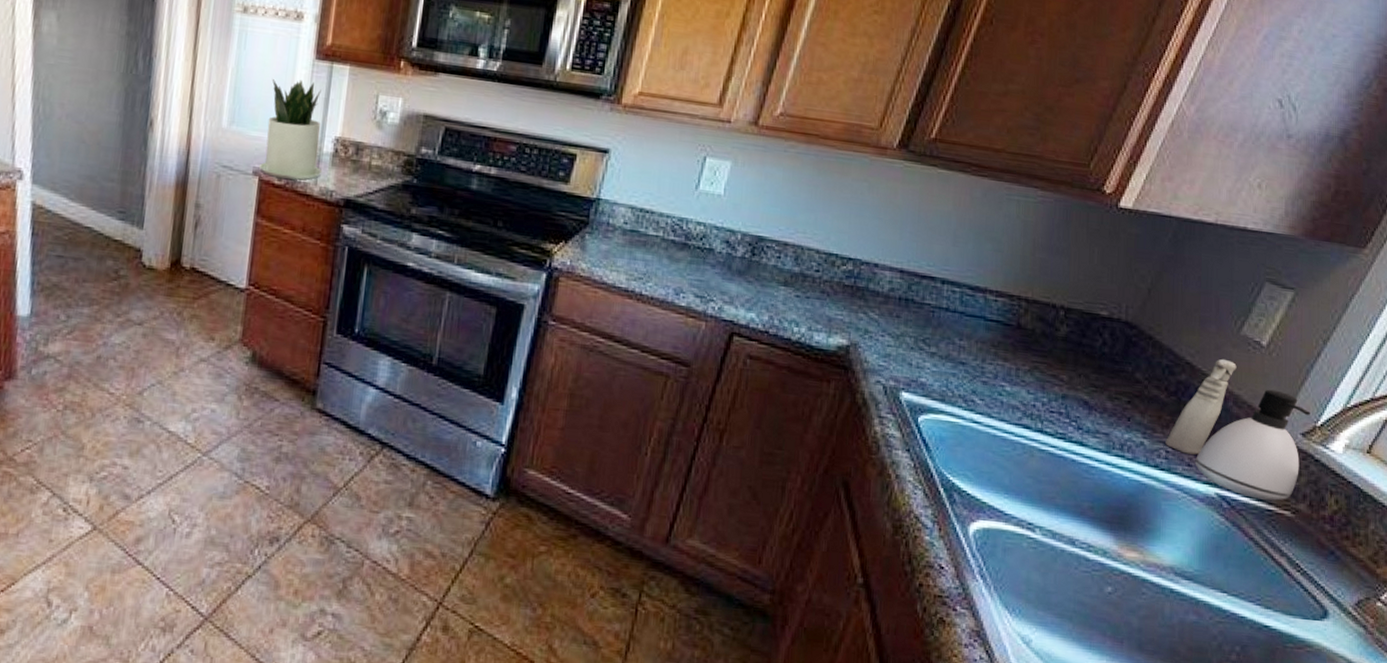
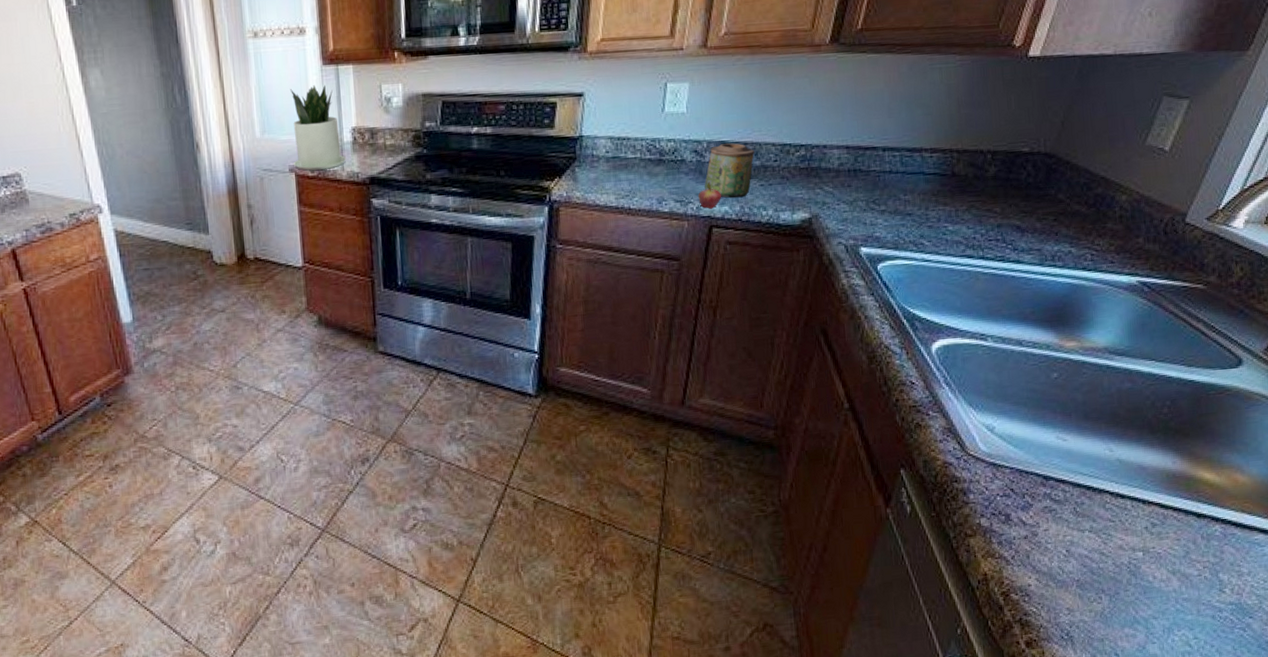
fruit: none [722,279,750,314] -> present [698,180,722,210]
canister: none [731,239,796,306] -> present [704,143,755,198]
spray bottle: present [1165,358,1237,455] -> none [1090,168,1145,253]
soap dispenser: present [1195,389,1310,501] -> none [1116,186,1213,280]

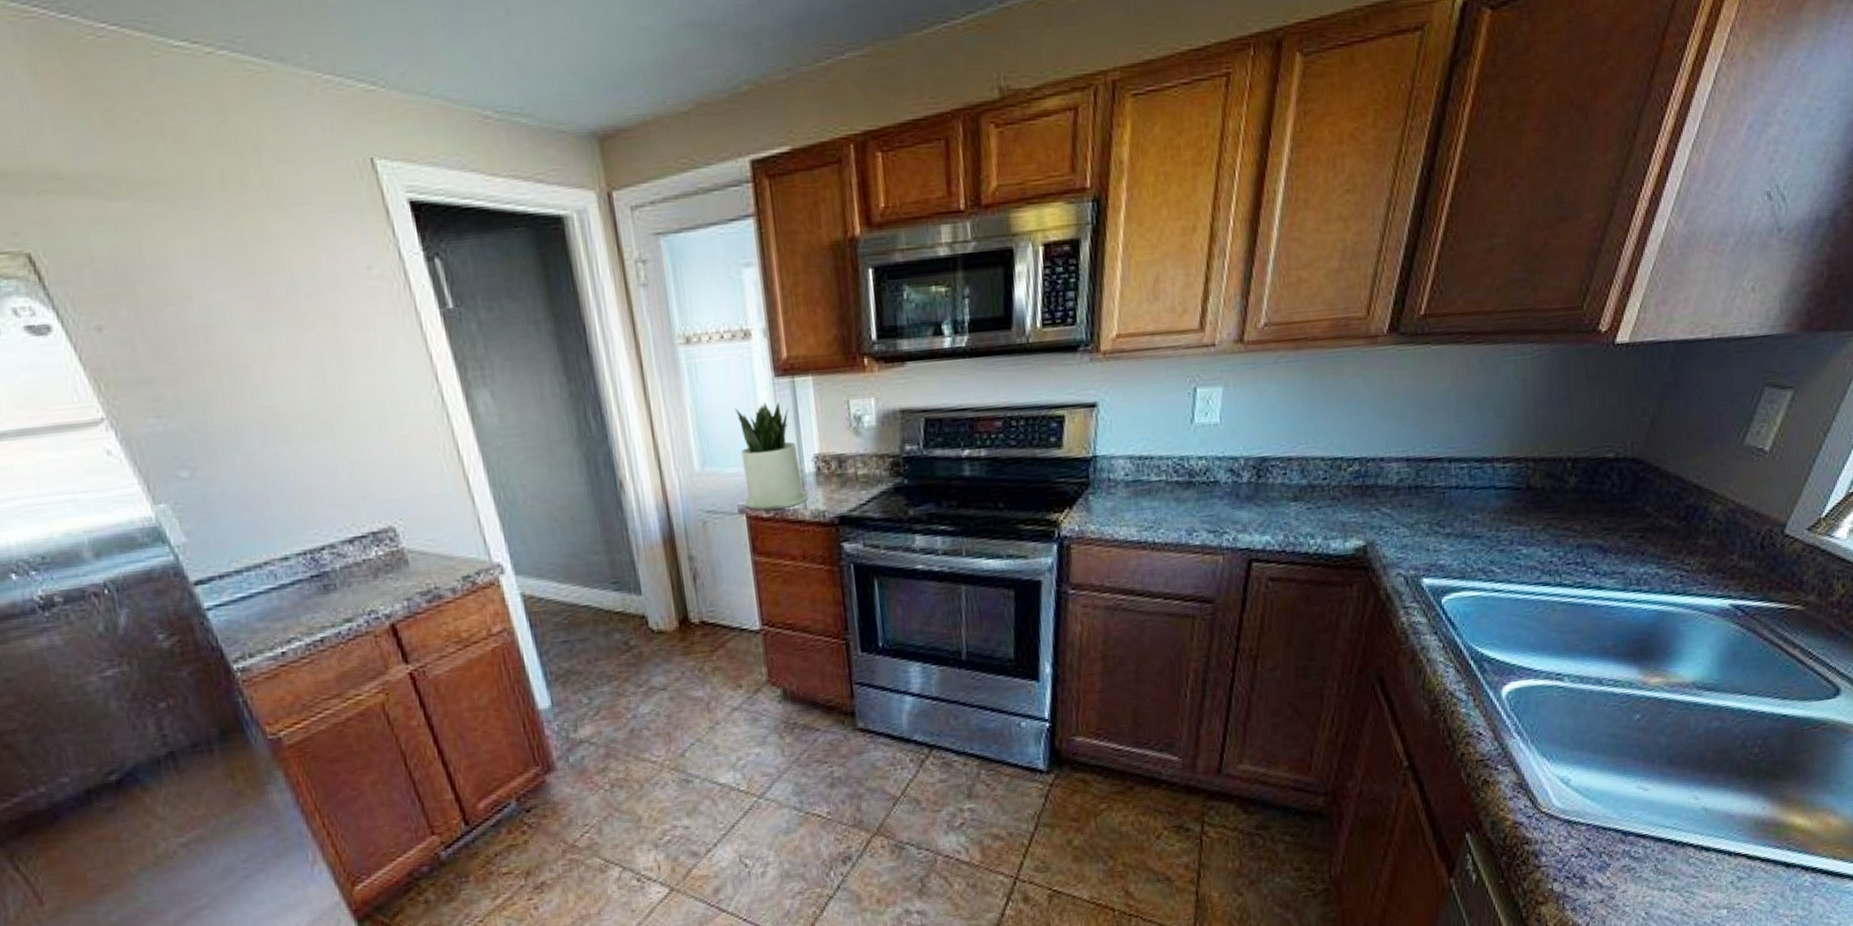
fruit: present [698,180,722,210] -> none [1235,505,1263,541]
canister: present [704,143,755,198] -> none [1241,459,1301,526]

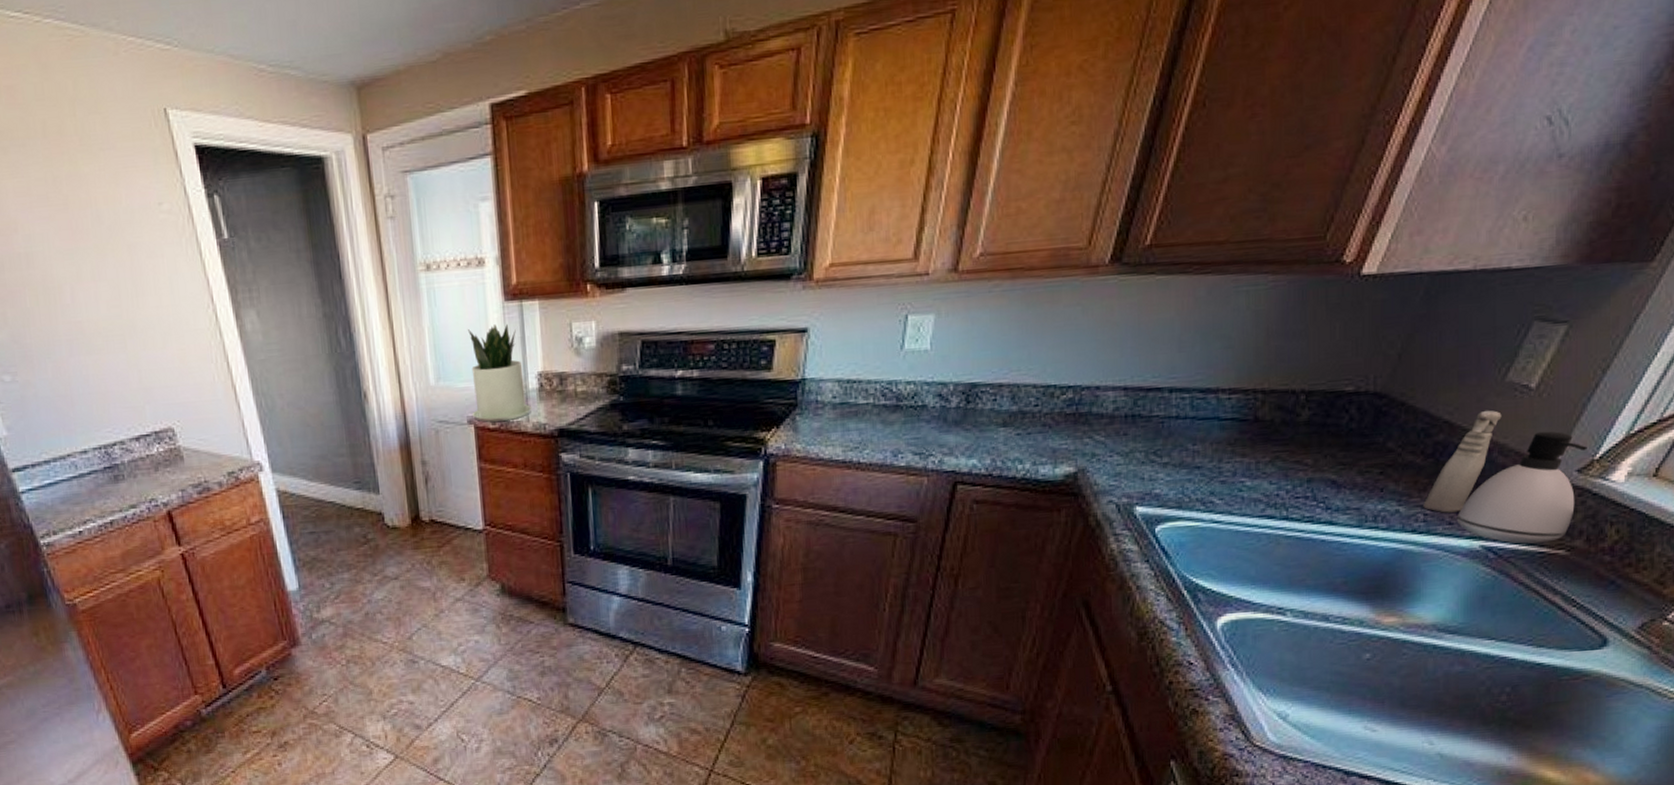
spray bottle: none [1679,473,1742,574] -> present [1423,410,1502,513]
soap dispenser: none [1708,492,1815,601] -> present [1456,431,1587,544]

